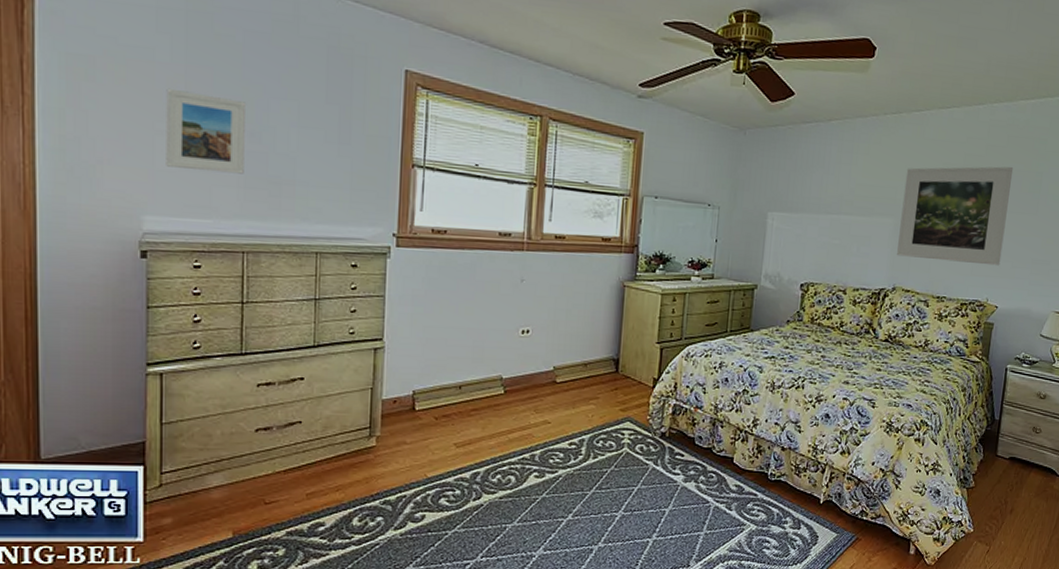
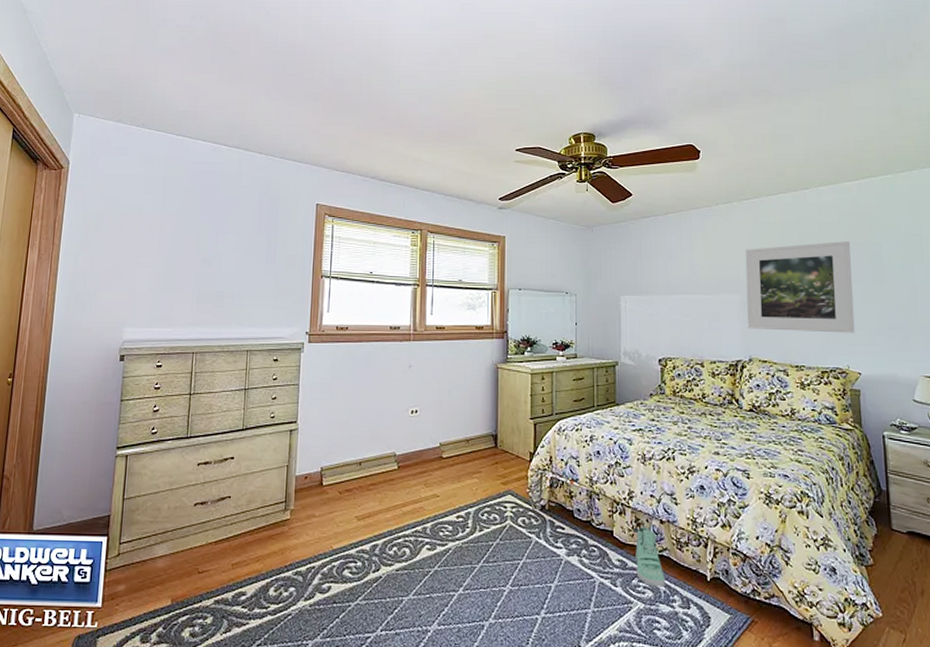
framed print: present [166,88,245,174] -> none [143,232,201,292]
sneaker: none [752,454,780,510] -> present [632,527,665,587]

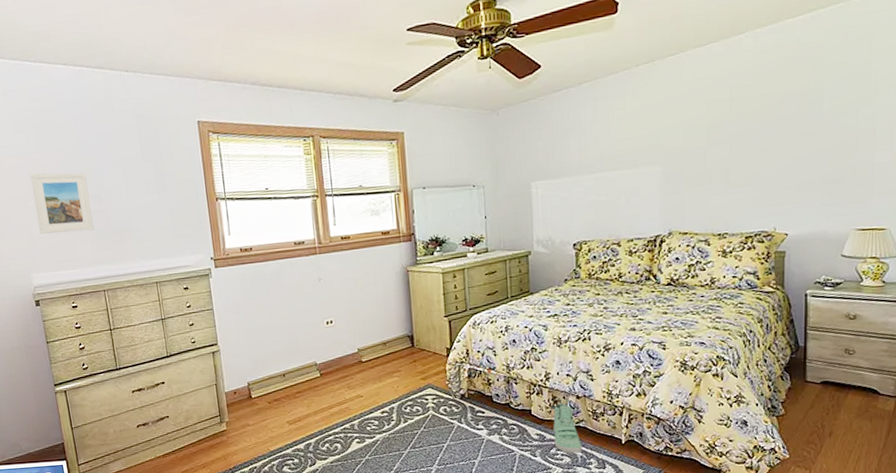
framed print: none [143,232,201,292] -> present [30,172,94,234]
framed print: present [745,240,855,333] -> none [667,89,788,201]

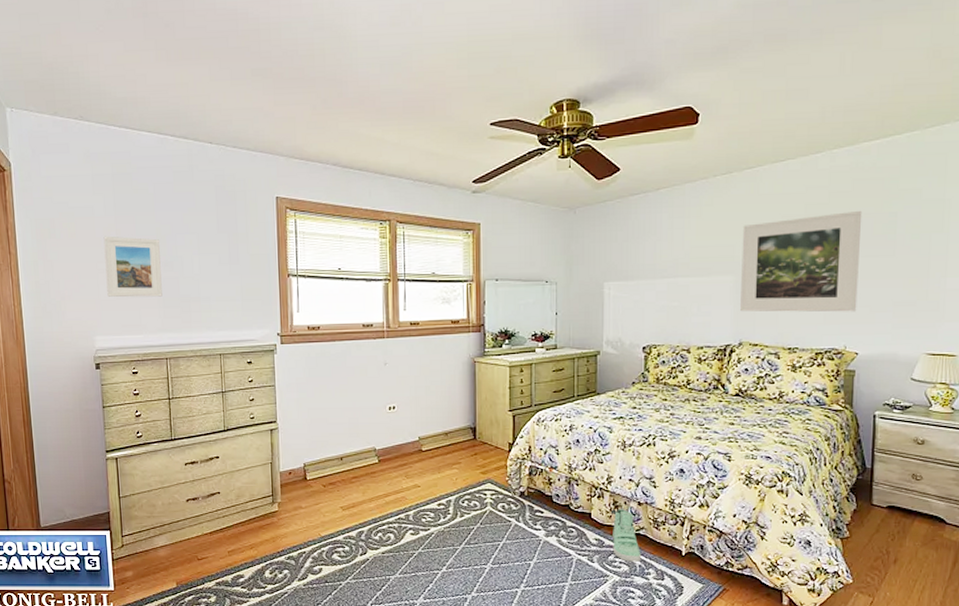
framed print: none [667,89,788,201] -> present [740,210,863,312]

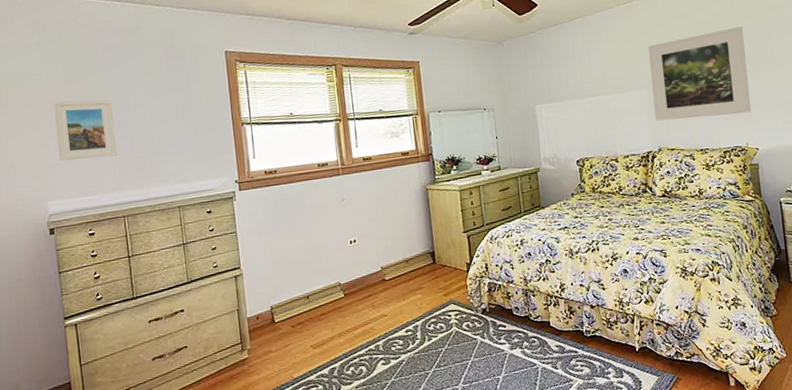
sneaker: present [610,509,640,562] -> none [567,313,600,364]

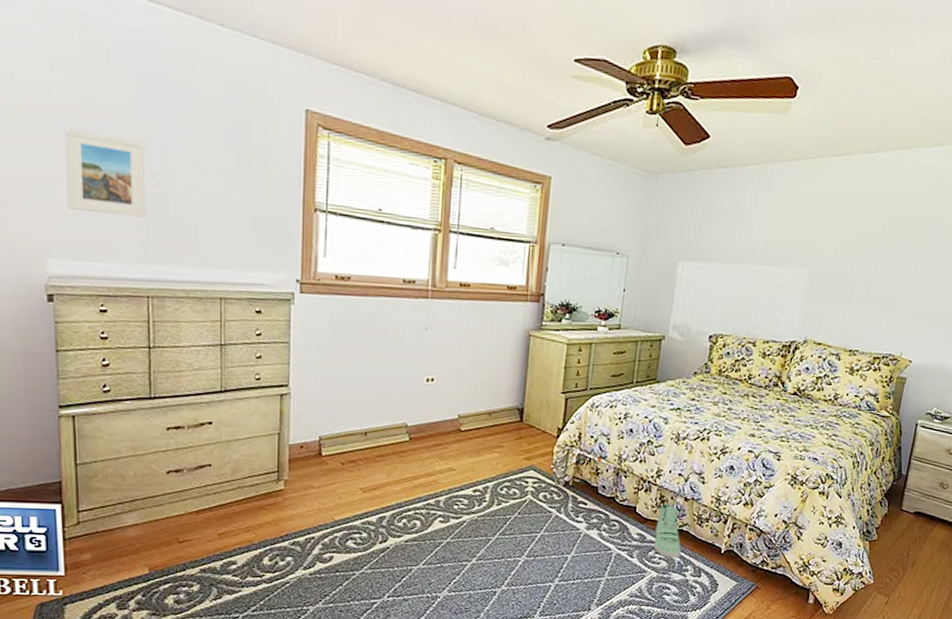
sneaker: none [567,313,600,364] -> present [653,504,681,558]
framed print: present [647,26,752,121] -> none [810,215,938,319]

